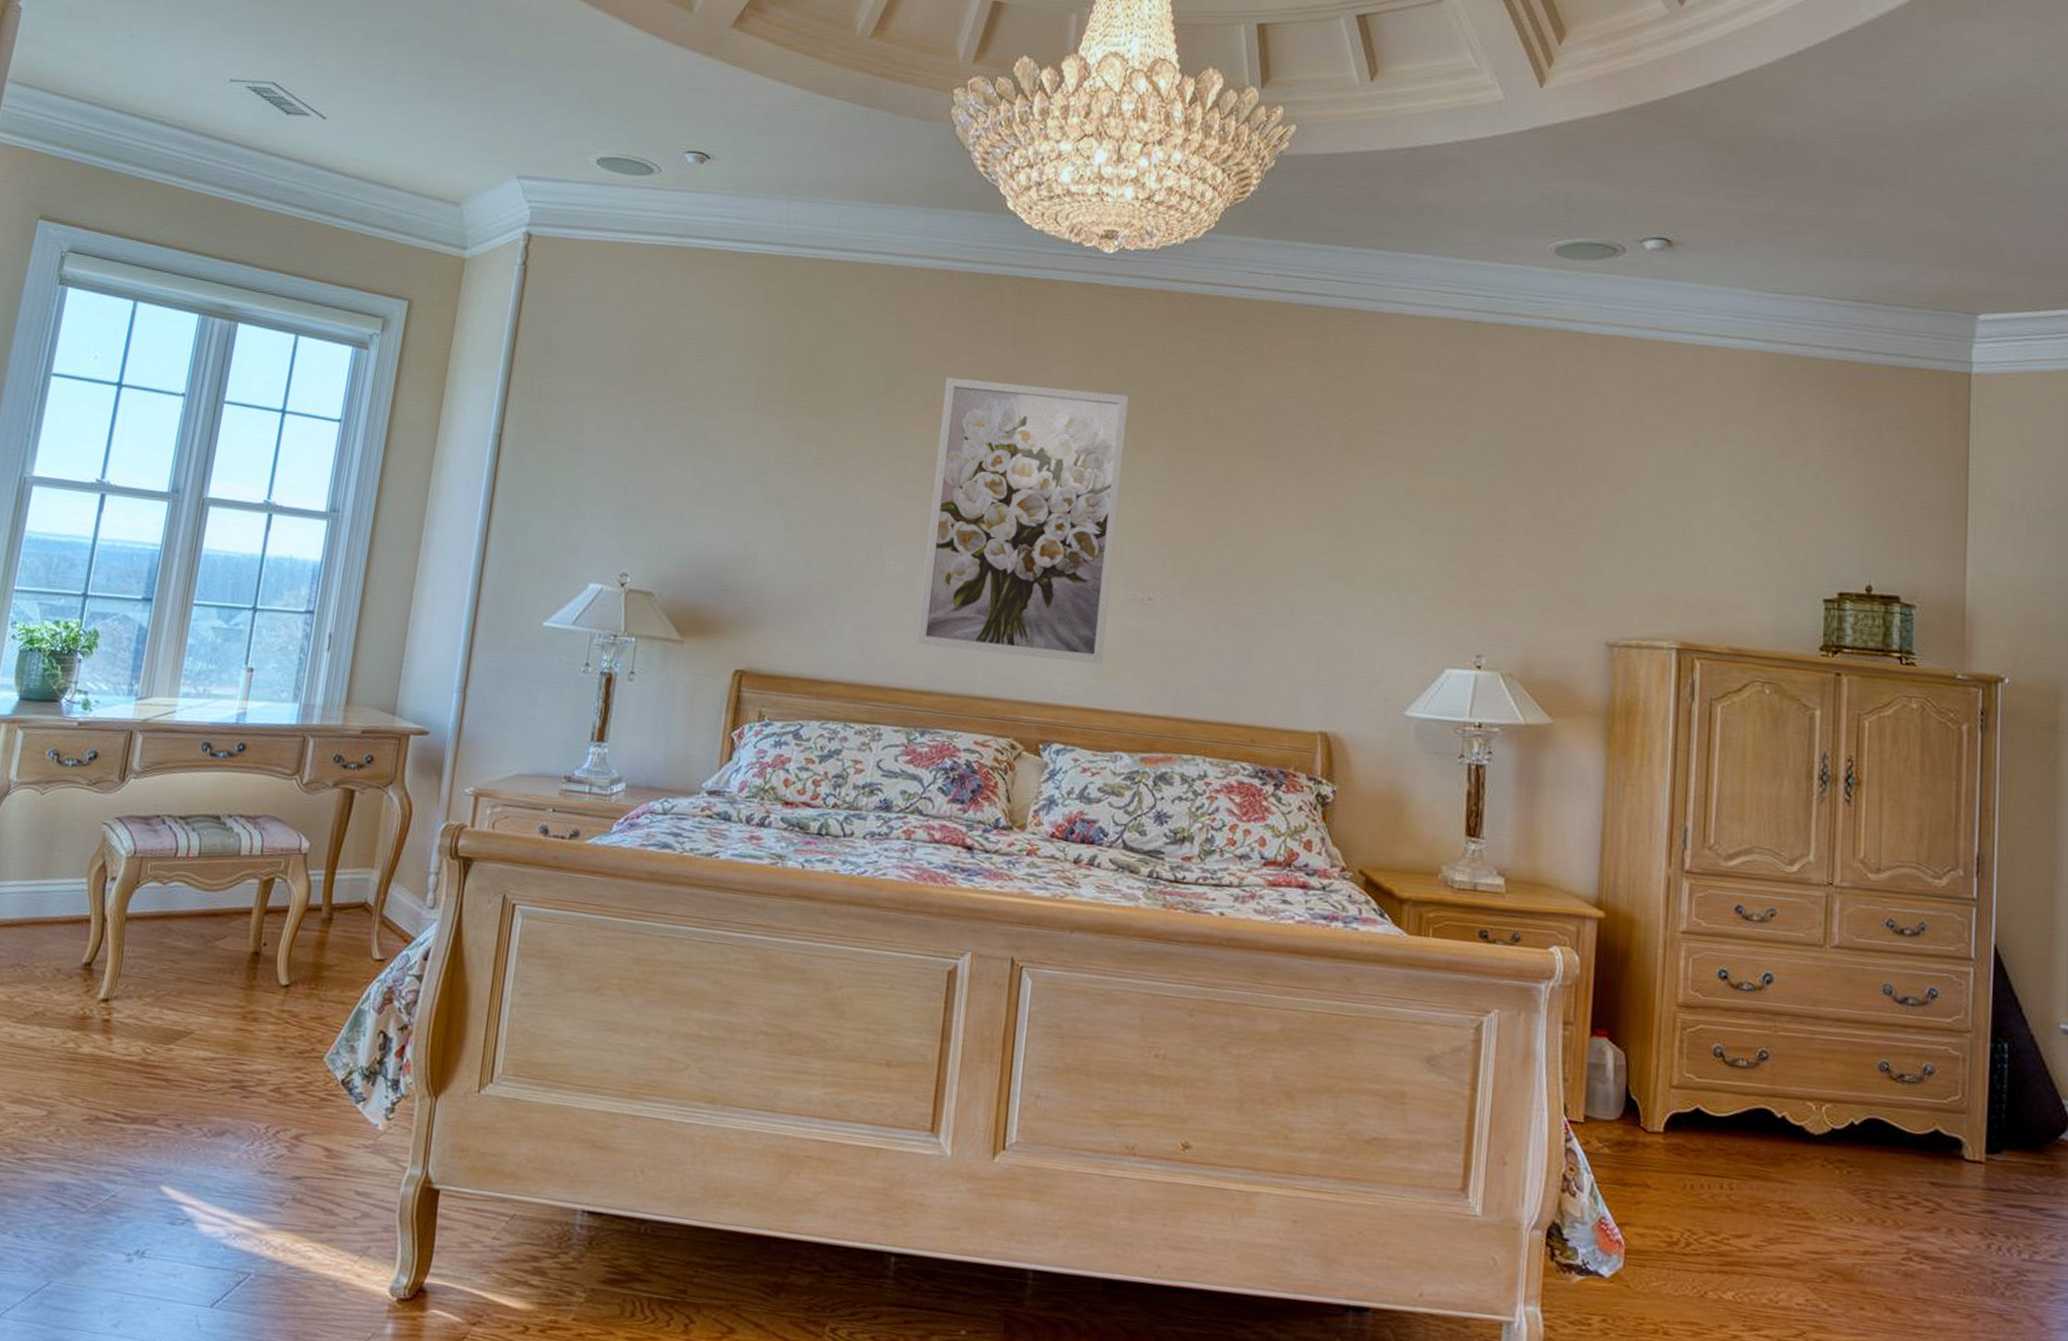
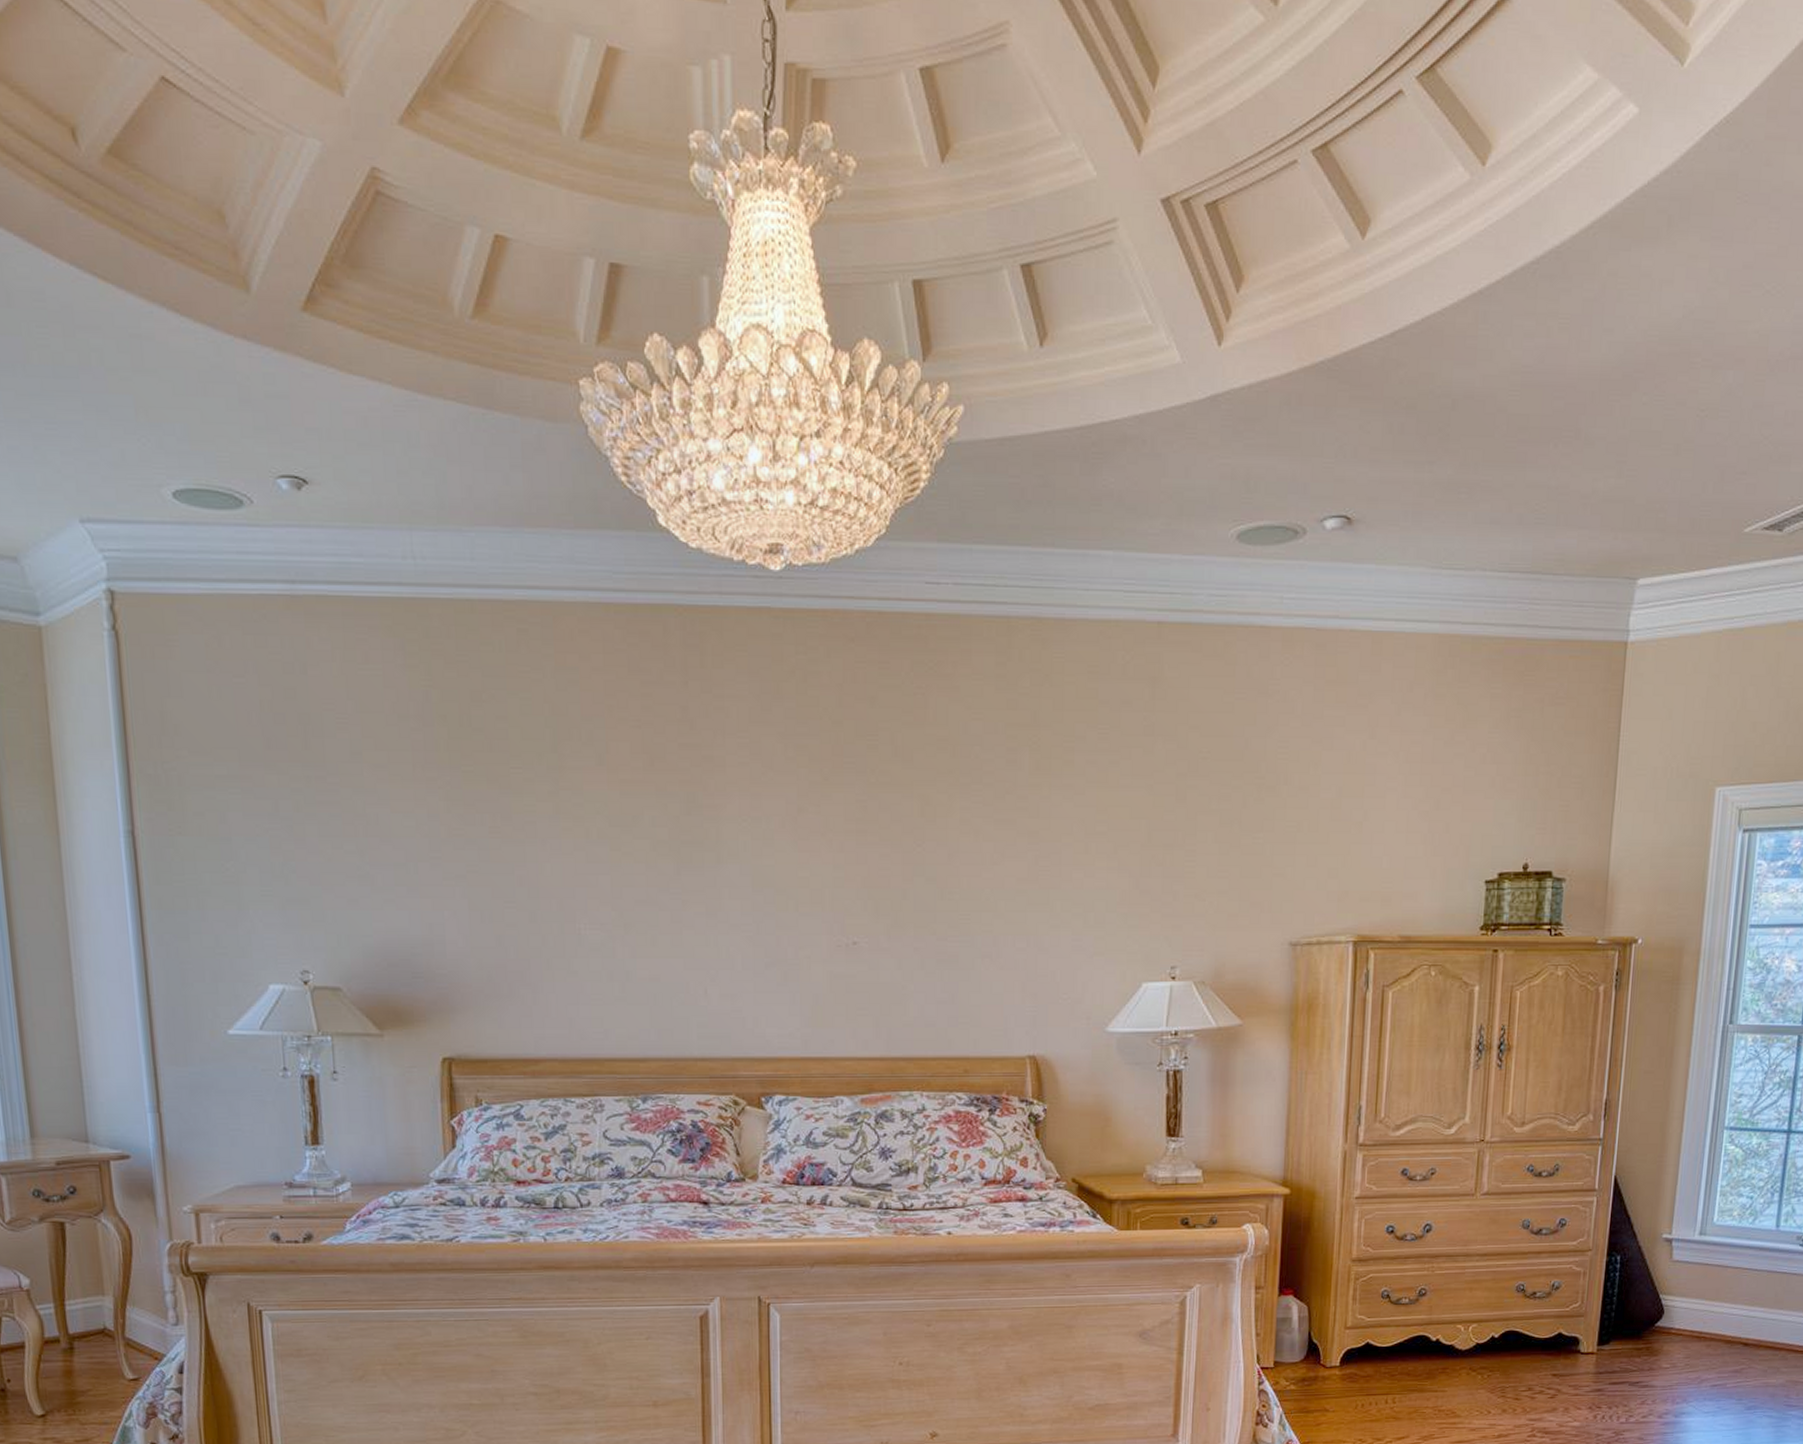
wall art: present [916,377,1128,665] -> none [617,725,815,1014]

